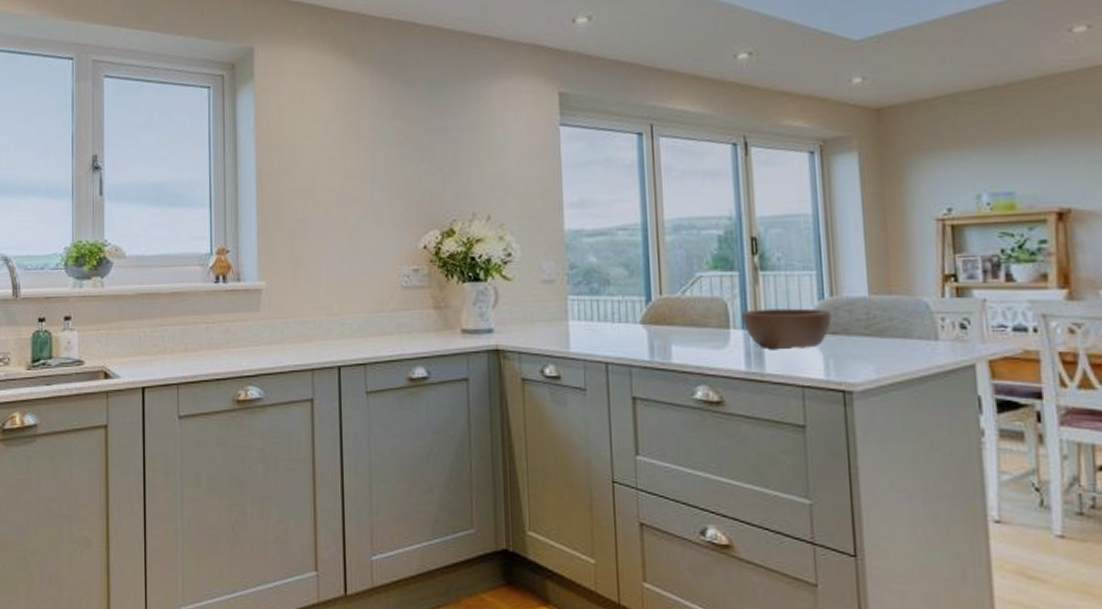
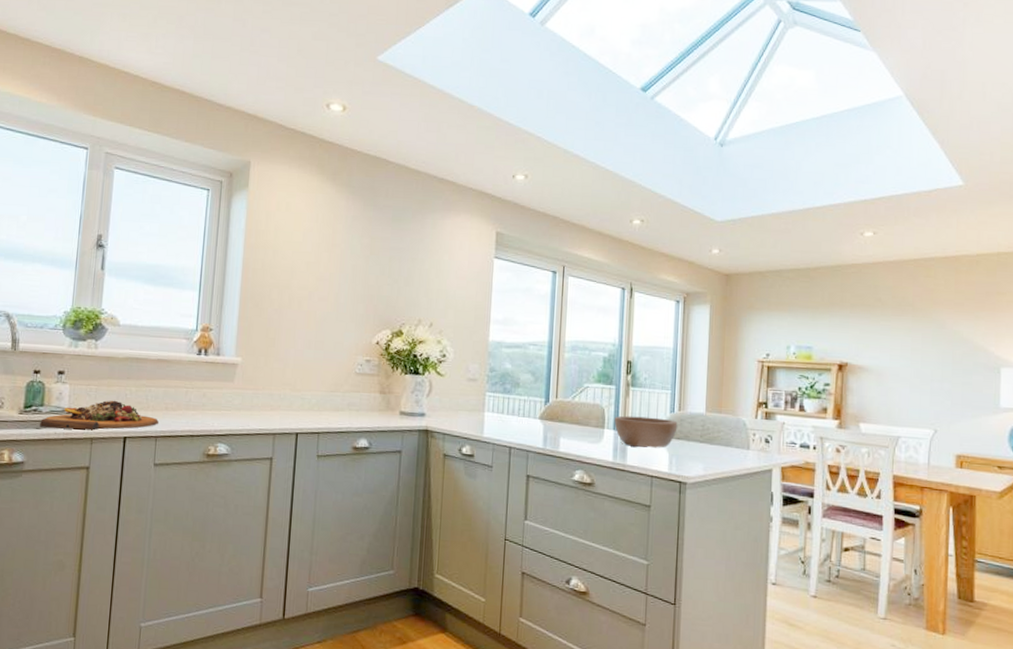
cutting board: none [50,345,179,383] -> present [40,400,158,431]

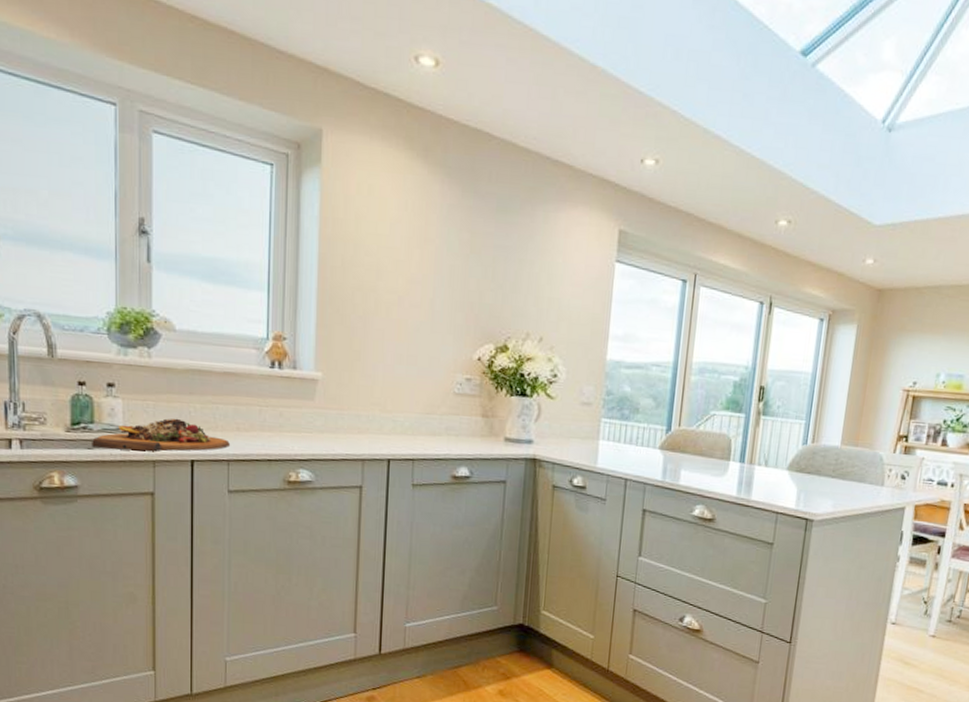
bowl: present [614,415,678,448] -> none [741,447,810,483]

